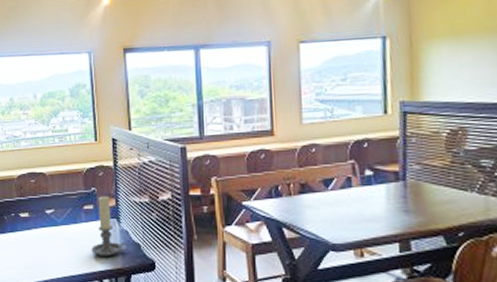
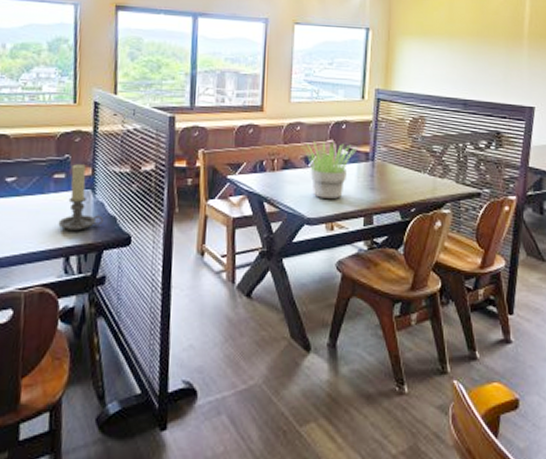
potted plant: none [317,162,383,224] -> present [300,141,356,200]

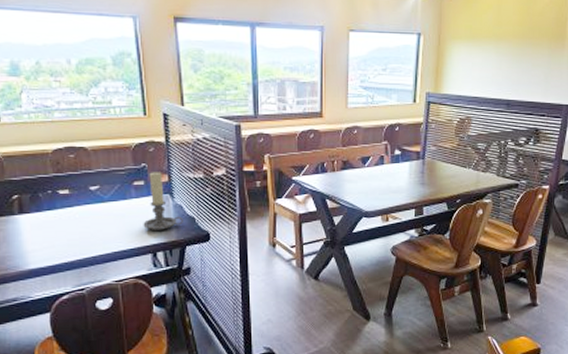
potted plant: present [300,141,356,200] -> none [358,143,409,195]

